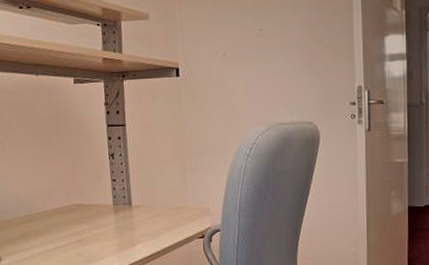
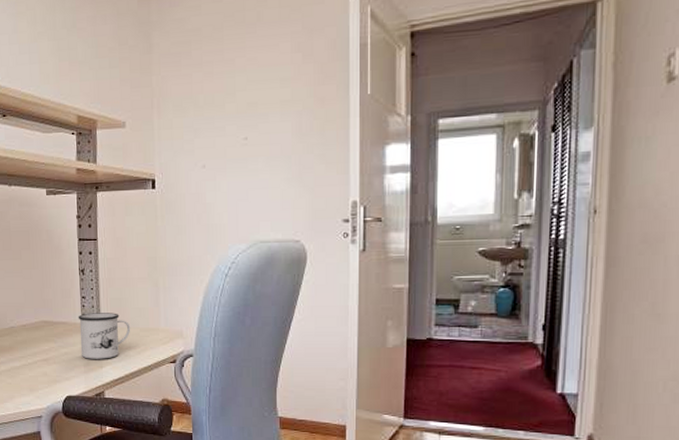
mug: none [109,194,161,239] -> present [78,313,131,359]

